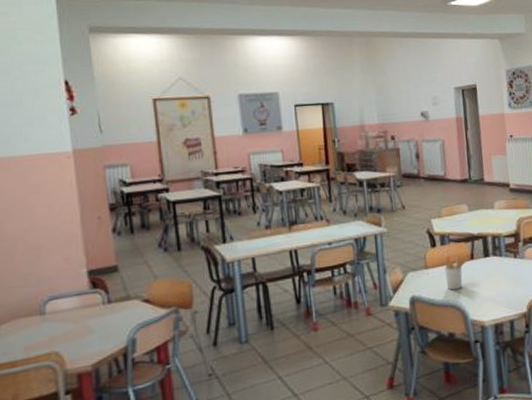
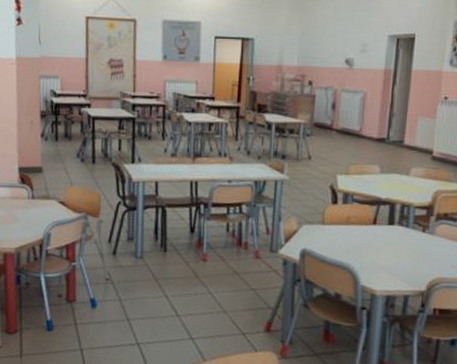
utensil holder: present [444,254,469,290] -> none [341,216,371,252]

